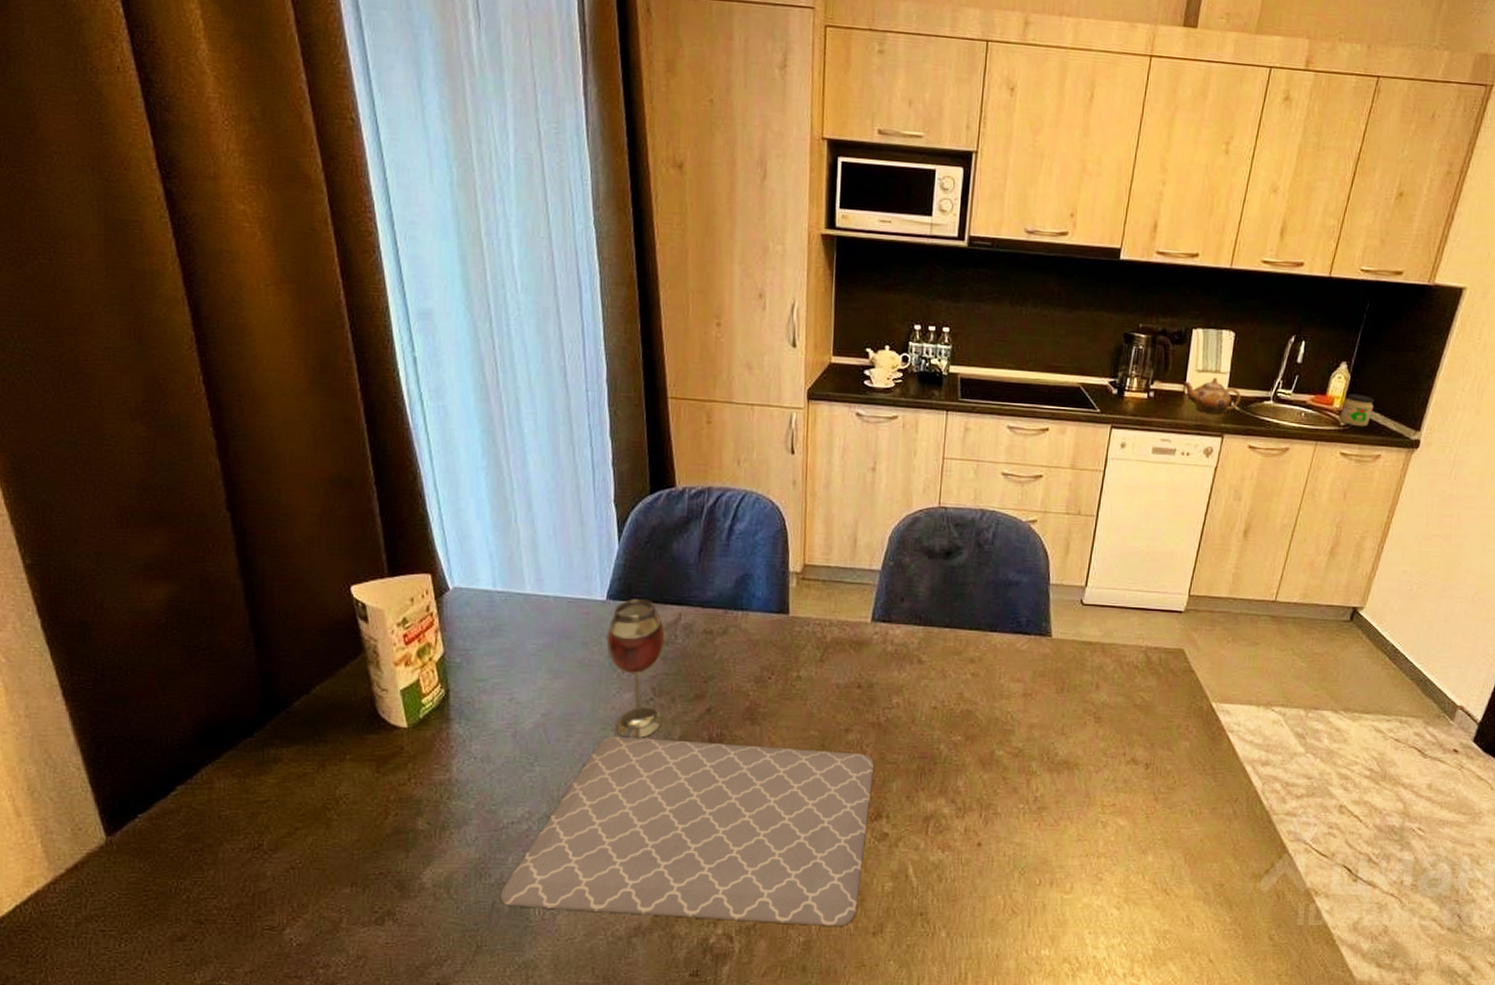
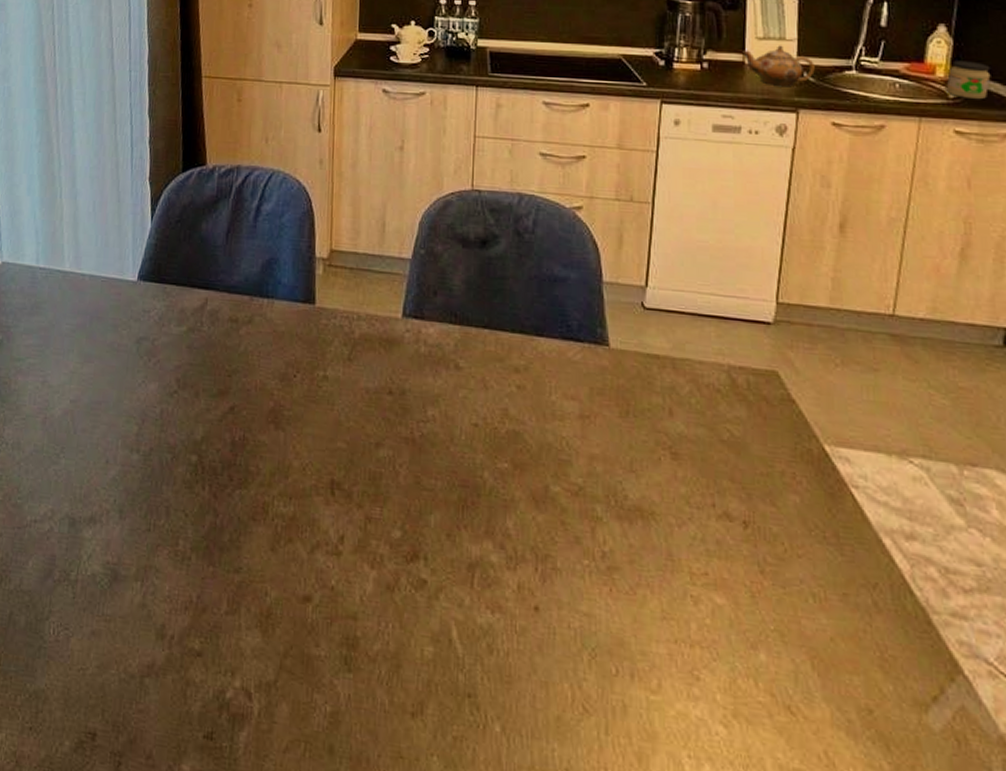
placemat: present [500,736,875,927] -> none [17,431,409,699]
wineglass: present [606,599,665,739] -> none [135,281,191,436]

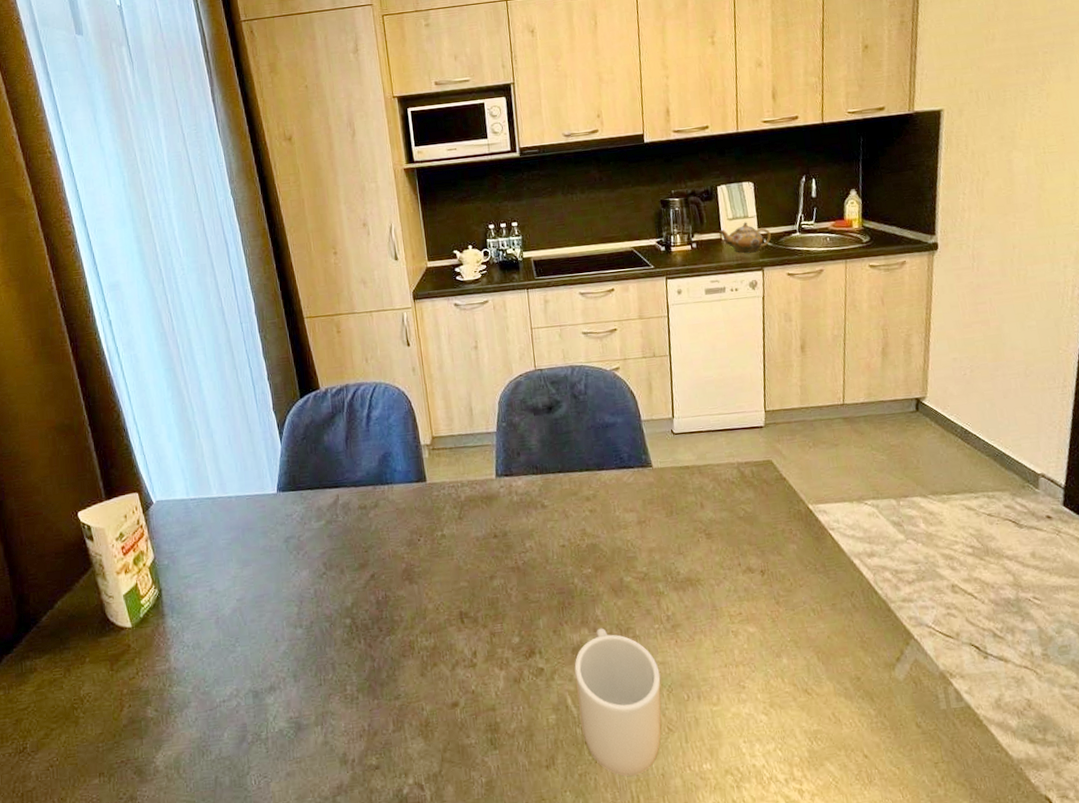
mug: none [465,545,582,761] -> present [574,628,662,777]
jar: present [946,60,991,100] -> none [860,213,889,241]

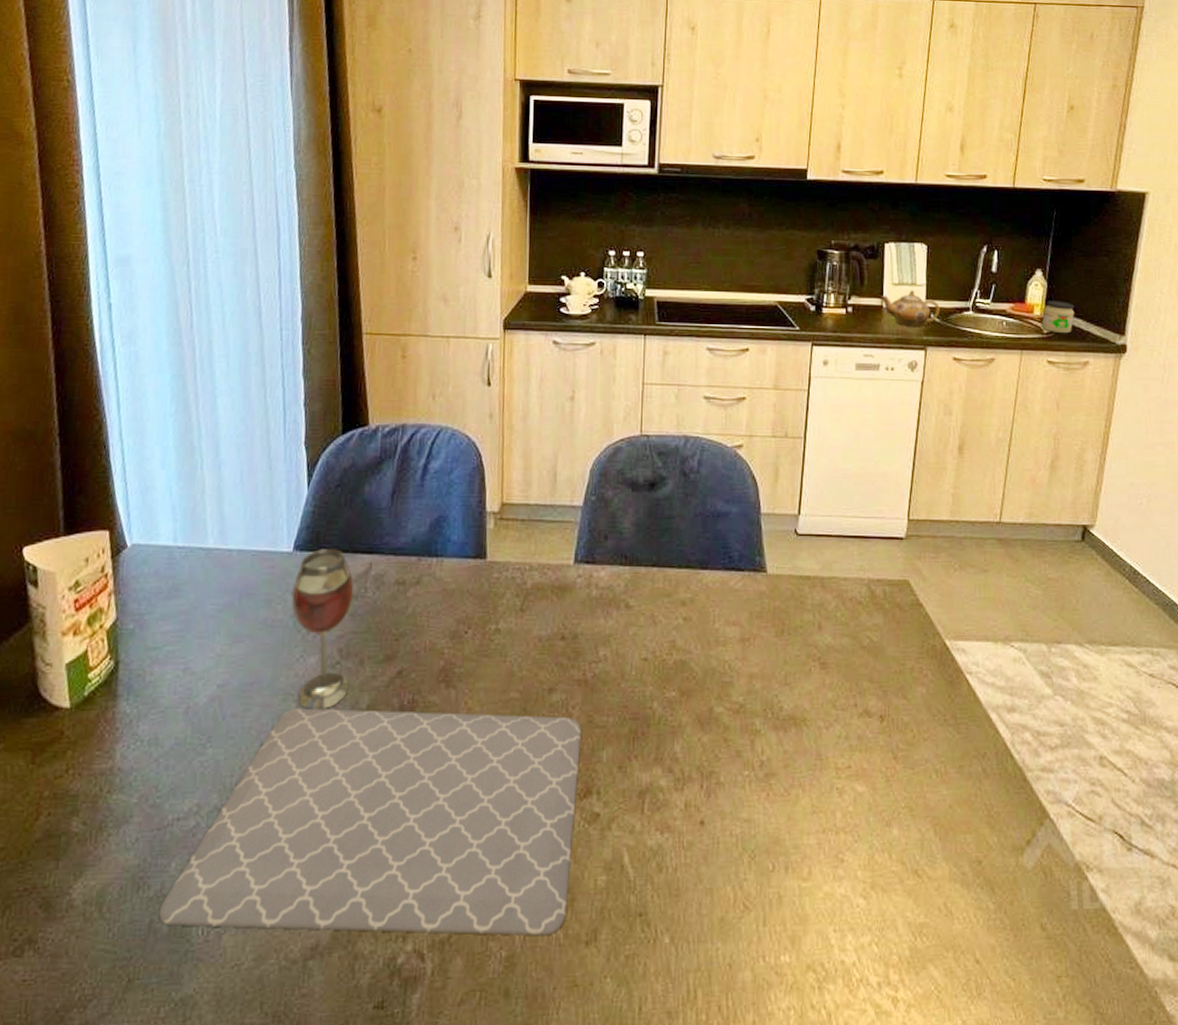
placemat: none [220,596,528,780] -> present [158,708,582,936]
wineglass: none [281,487,336,612] -> present [291,549,354,711]
mug: present [574,628,662,777] -> none [636,768,743,965]
jar: none [860,213,889,241] -> present [1041,301,1075,334]

